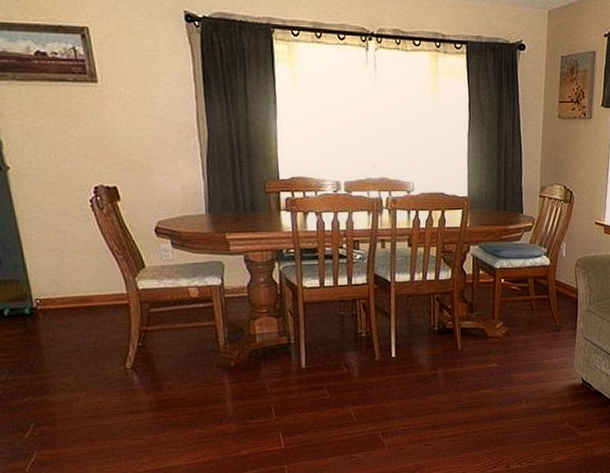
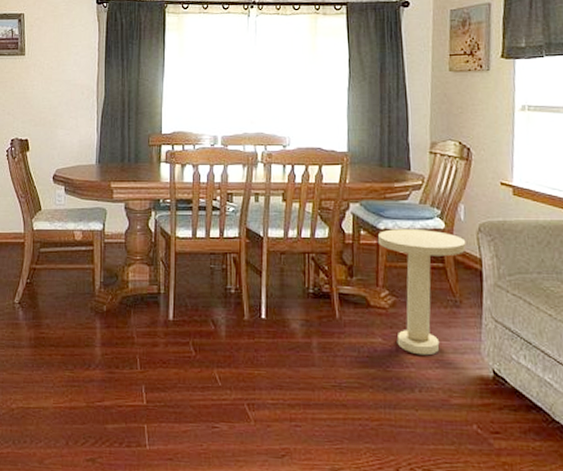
side table: none [494,266,566,374] -> present [377,229,466,356]

